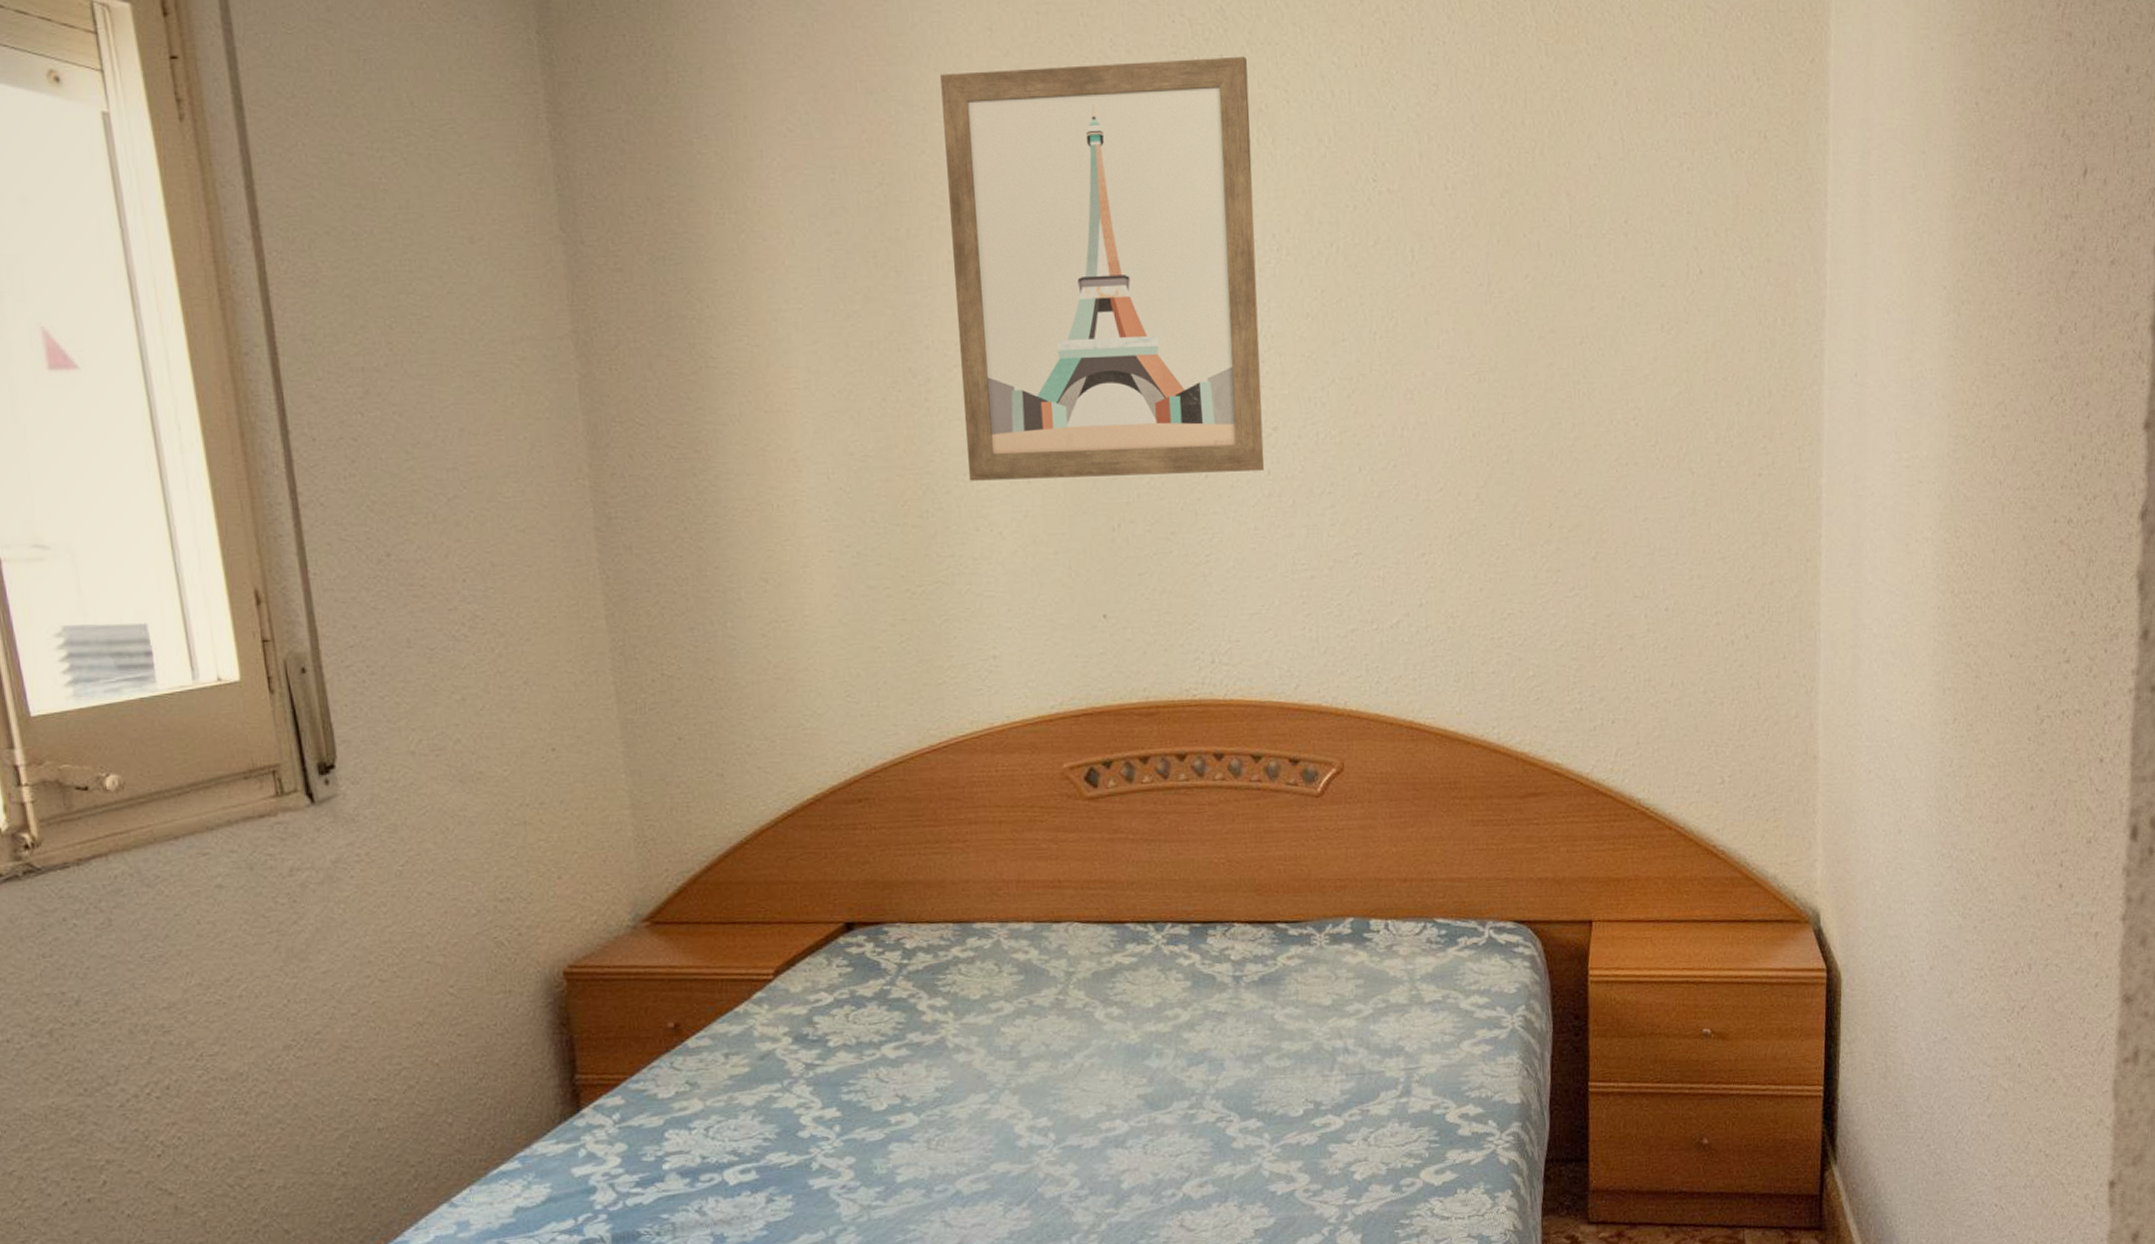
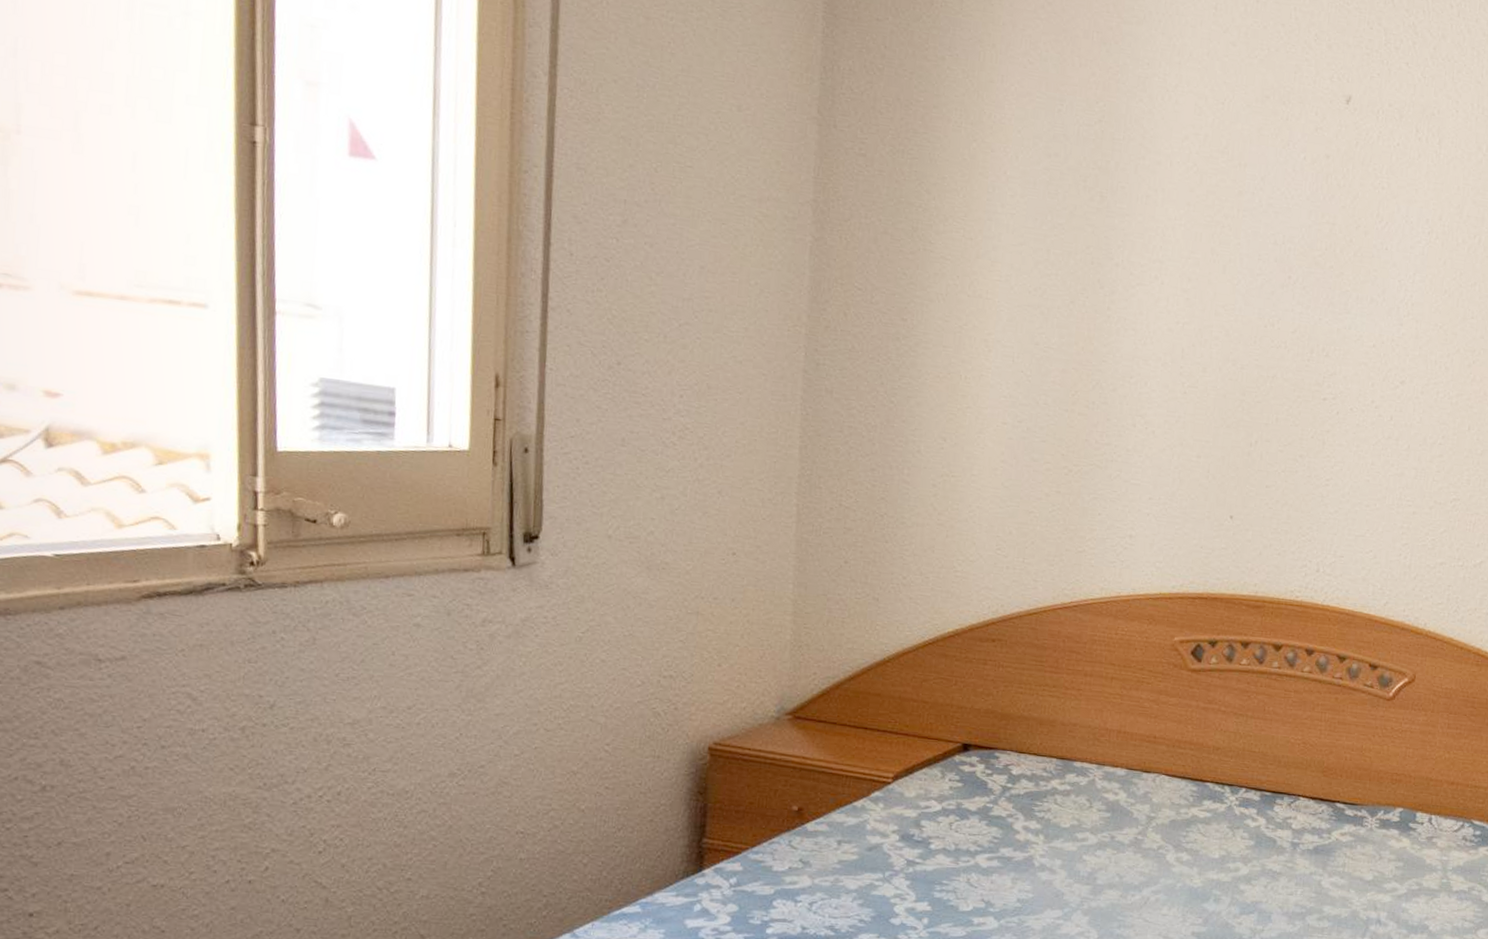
wall art: present [940,56,1265,481] -> none [1134,38,1428,416]

